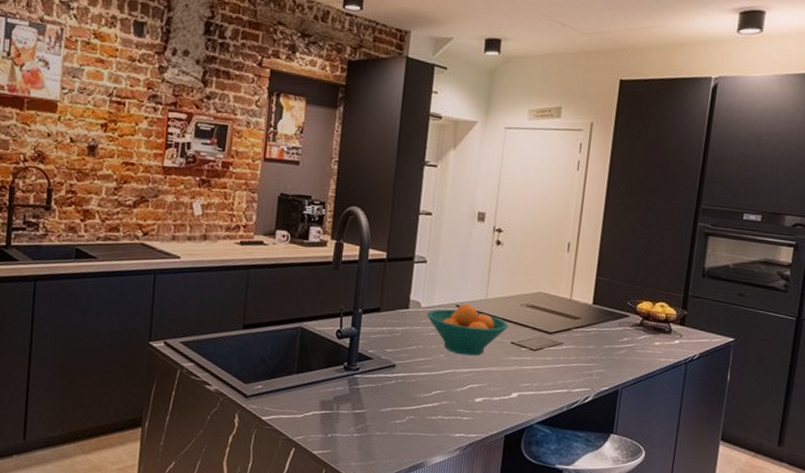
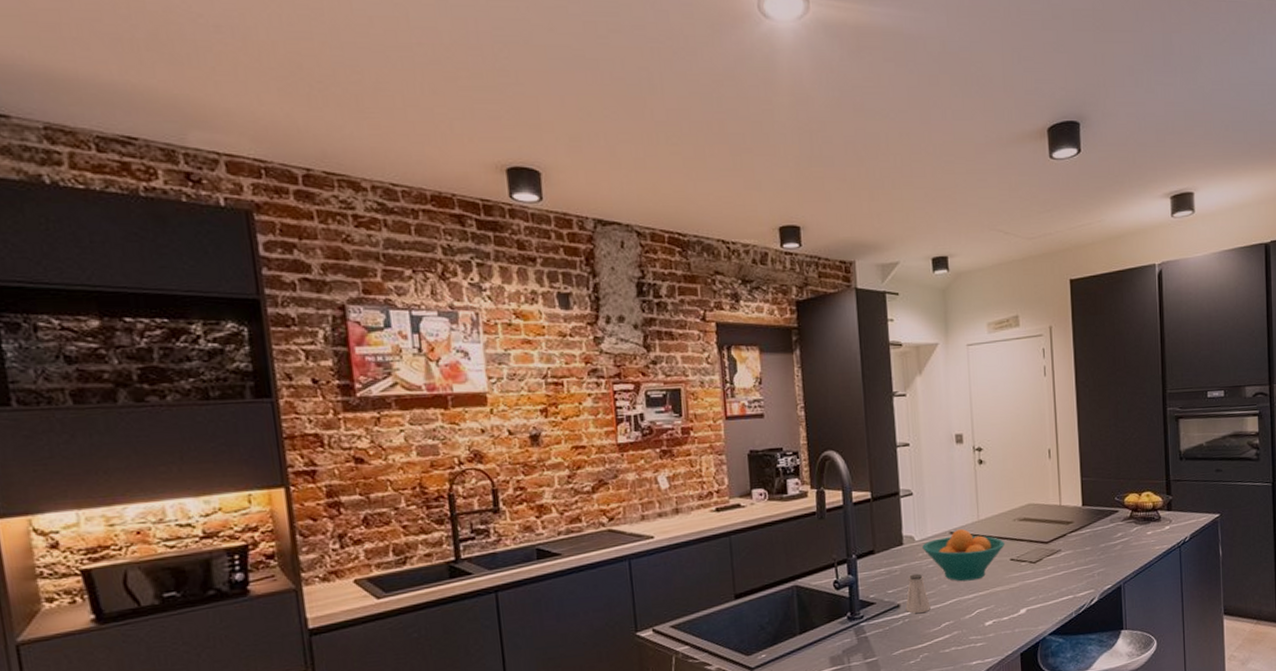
saltshaker: none [400,338,425,377] -> present [905,573,930,614]

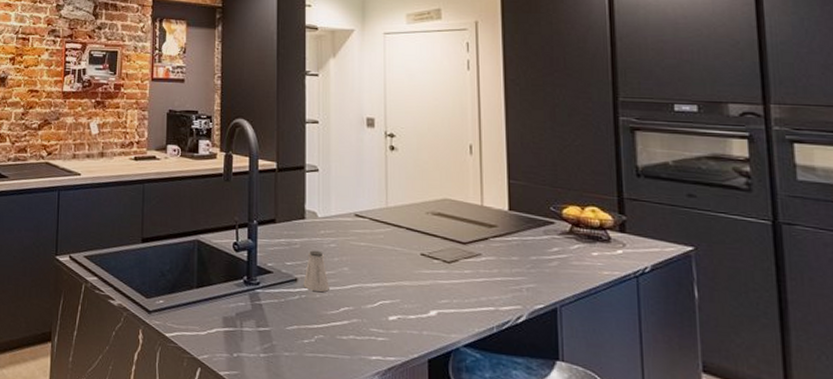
fruit bowl: present [922,529,1006,582] -> none [325,213,416,269]

